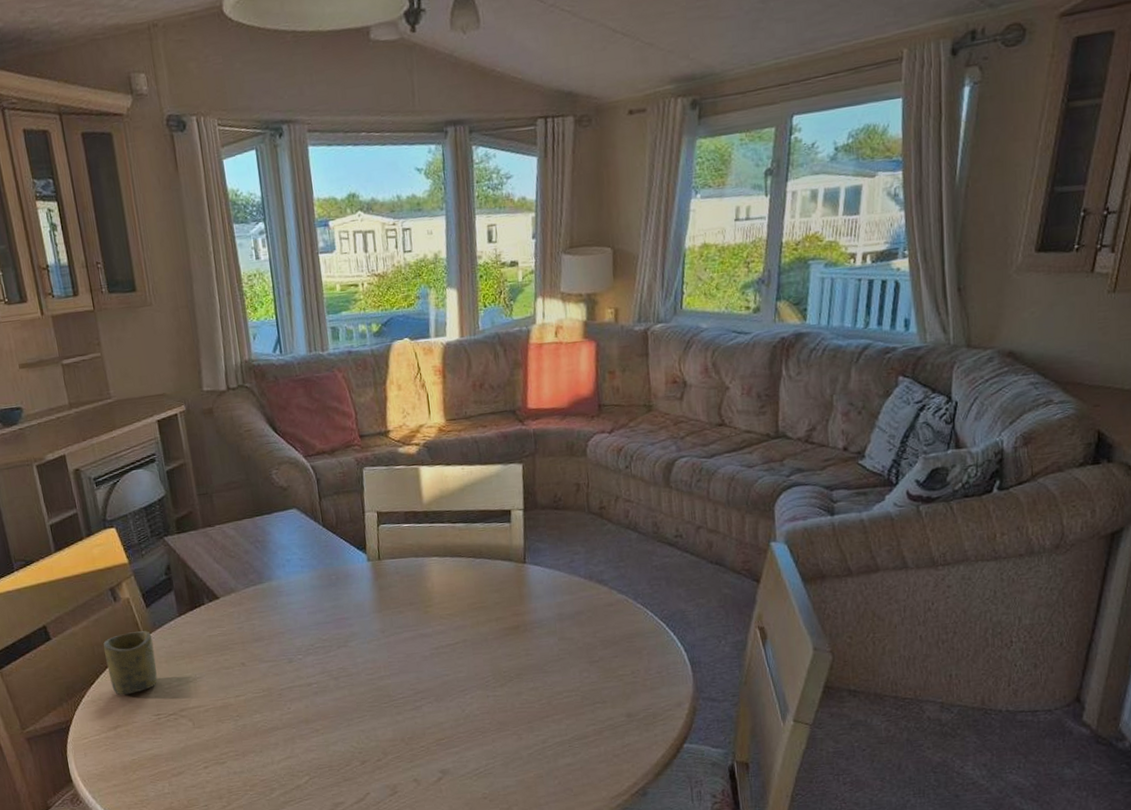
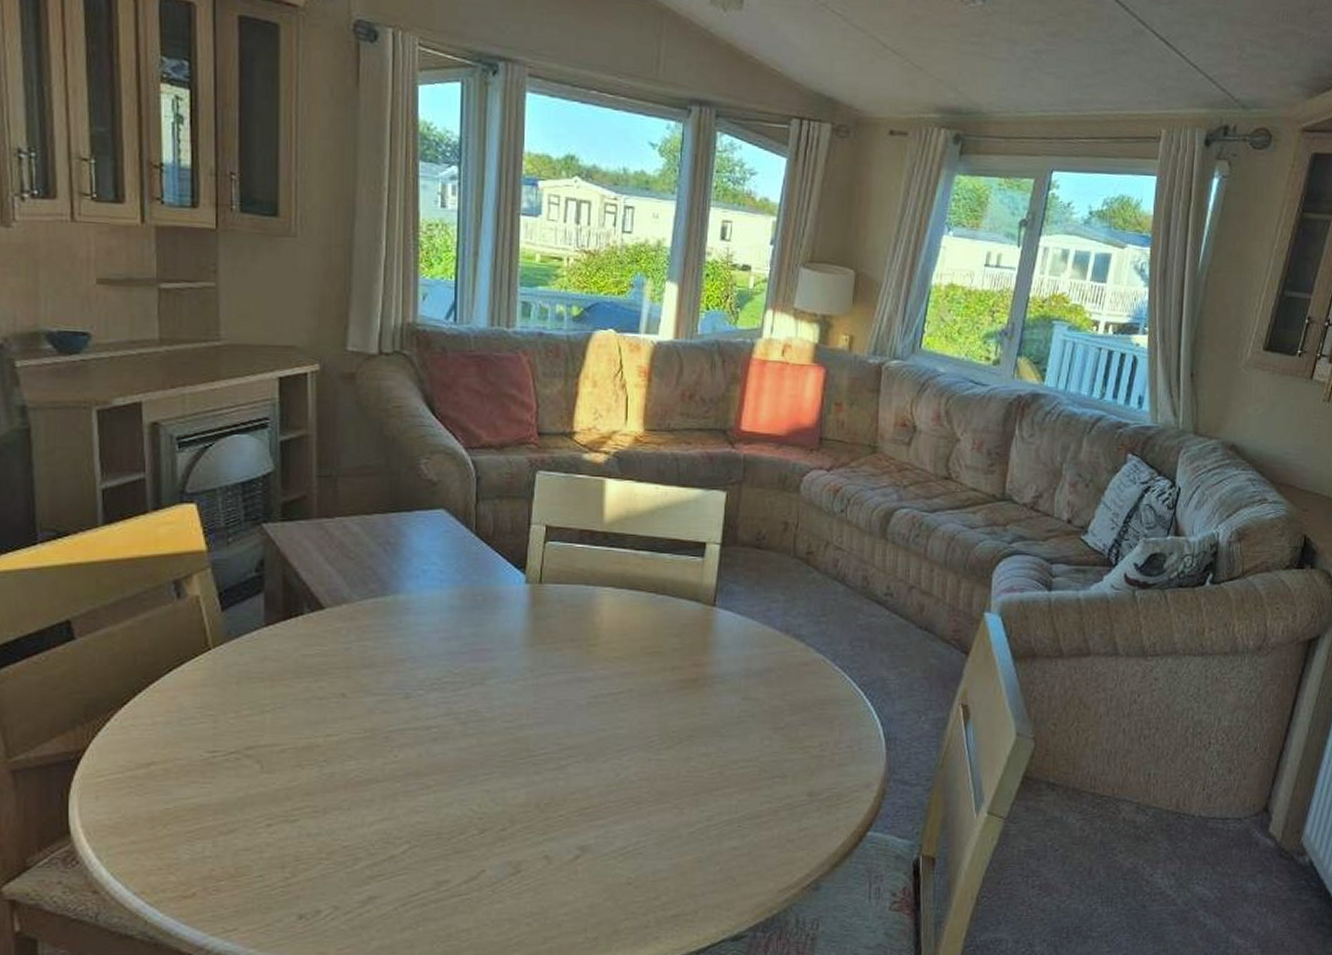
cup: present [103,631,158,696] -> none [150,640,223,722]

